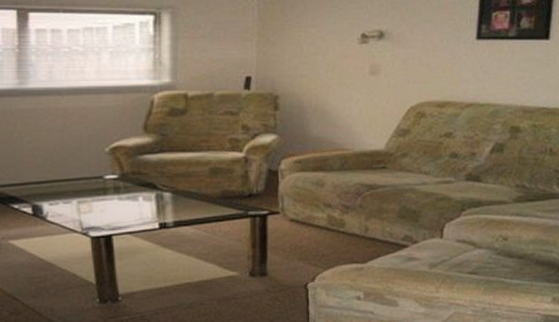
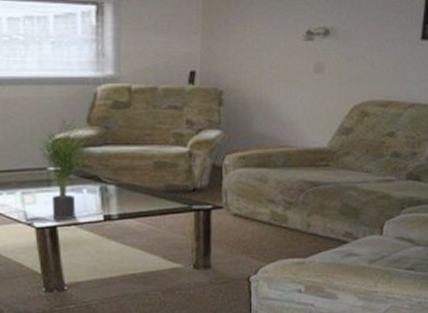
potted plant: none [92,127,145,228] -> present [35,119,89,219]

